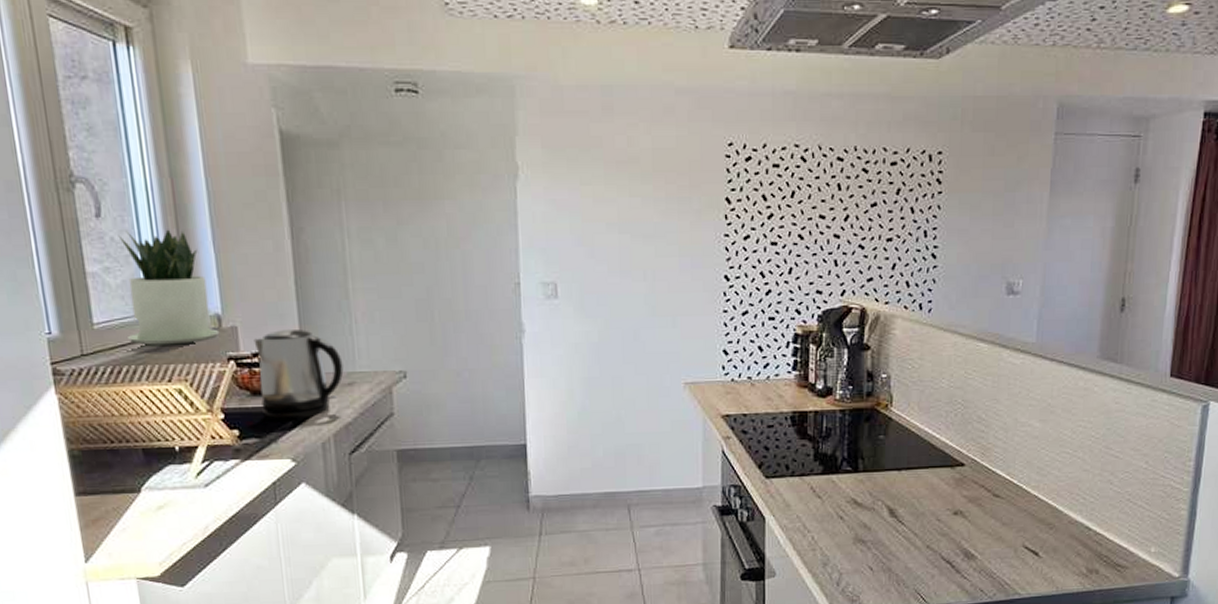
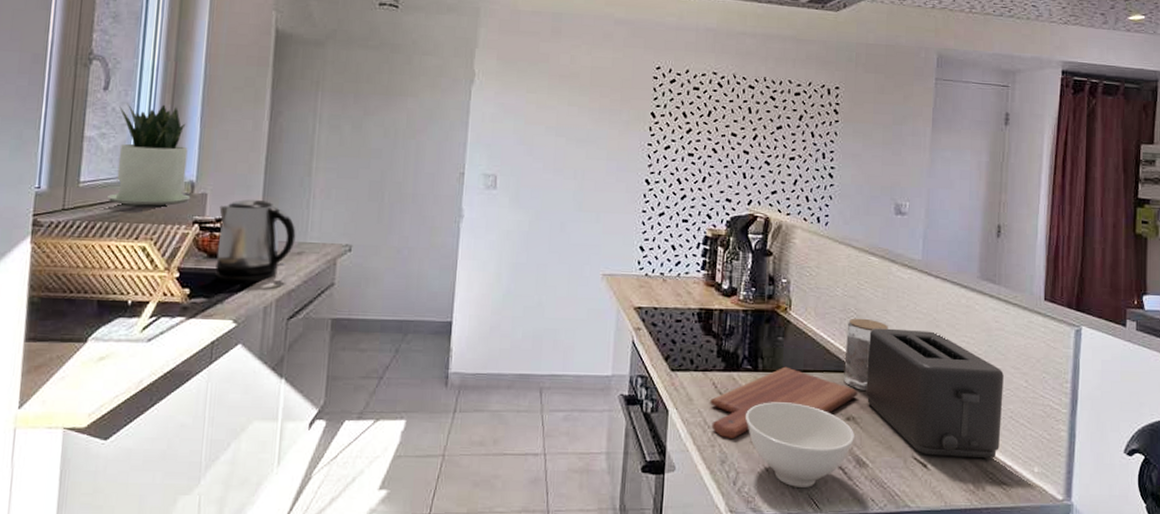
cutting board: none [809,465,966,541] -> present [710,366,858,438]
bowl: none [846,501,962,584] -> present [745,402,854,489]
jar: none [950,409,999,484] -> present [844,318,888,390]
toaster: none [974,417,1123,544] -> present [866,328,1004,459]

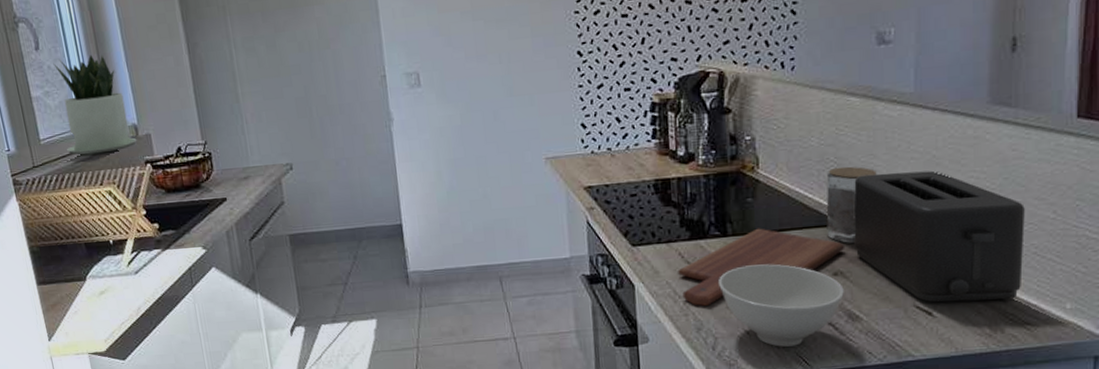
kettle: present [215,199,296,284] -> none [164,132,240,214]

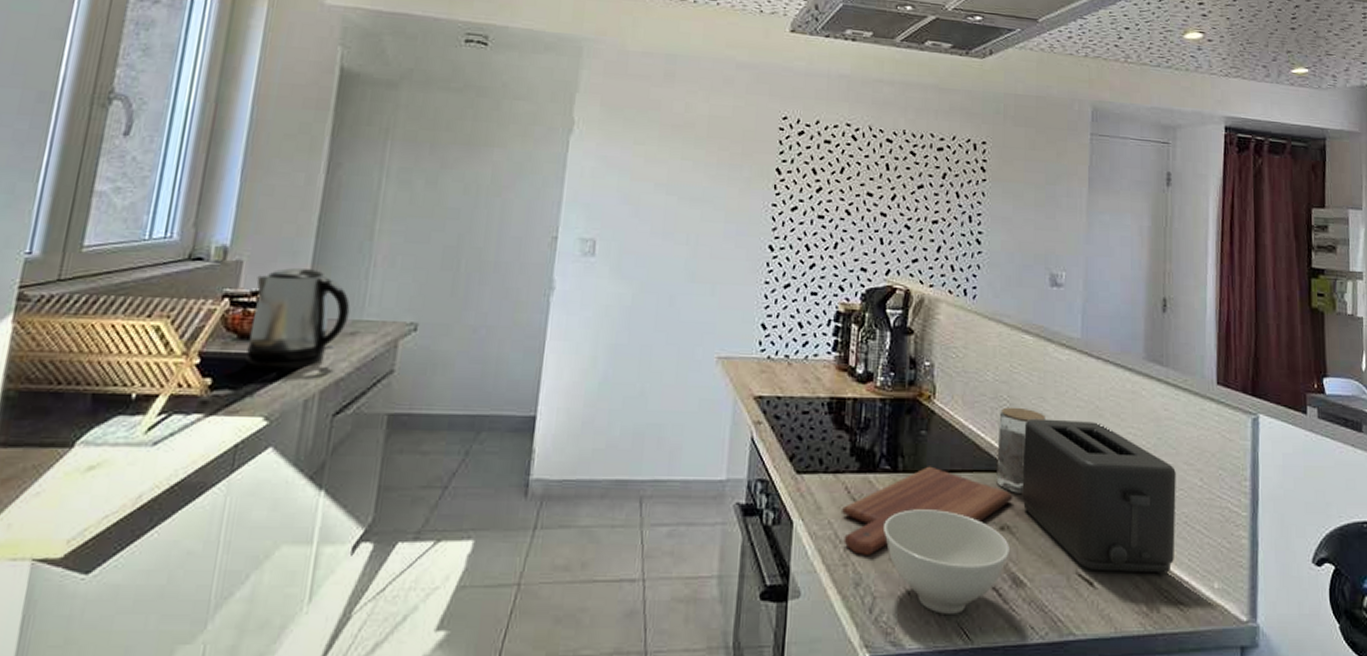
planter: present [53,54,137,156] -> none [117,152,223,277]
kettle: none [164,132,240,214] -> present [245,267,351,371]

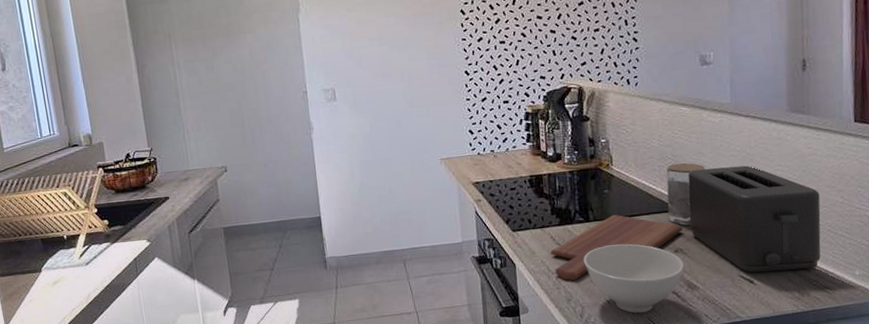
kettle: present [245,267,351,371] -> none [115,140,181,212]

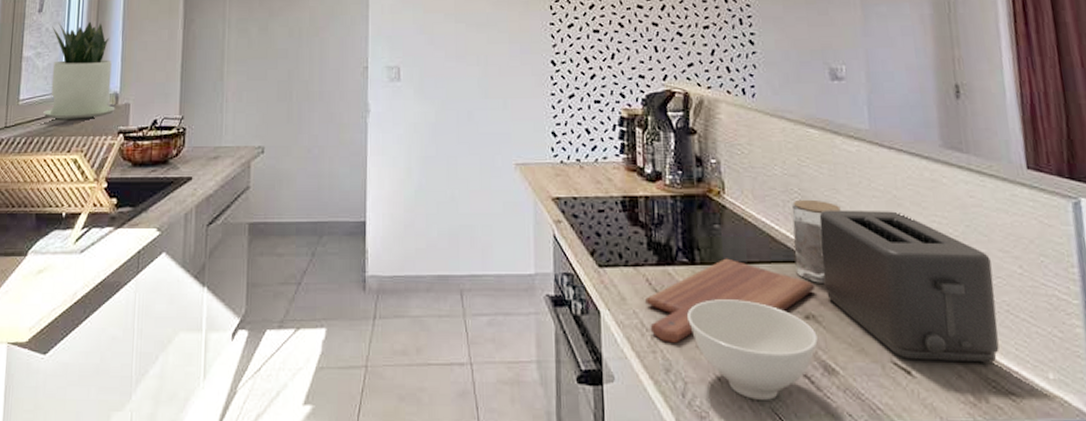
planter: none [18,75,91,162] -> present [43,21,115,119]

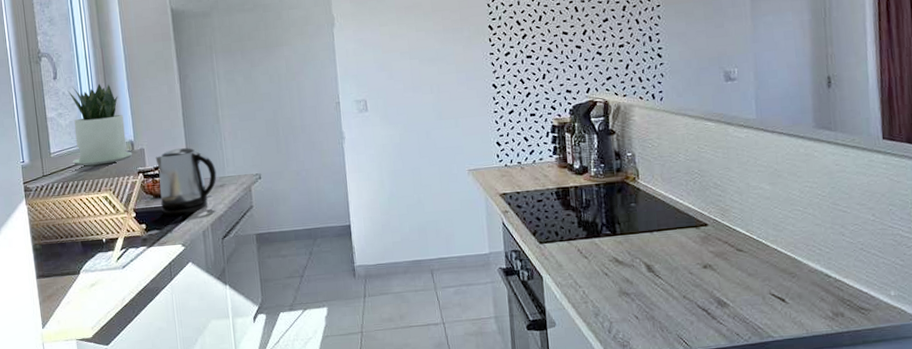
kettle: none [139,106,212,191] -> present [155,147,217,216]
cutting board: present [645,258,816,343] -> none [578,228,712,295]
bowl: present [686,299,818,401] -> none [610,258,713,330]
jar: present [791,199,841,283] -> none [693,177,732,241]
toaster: present [819,210,999,363] -> none [715,181,854,291]

